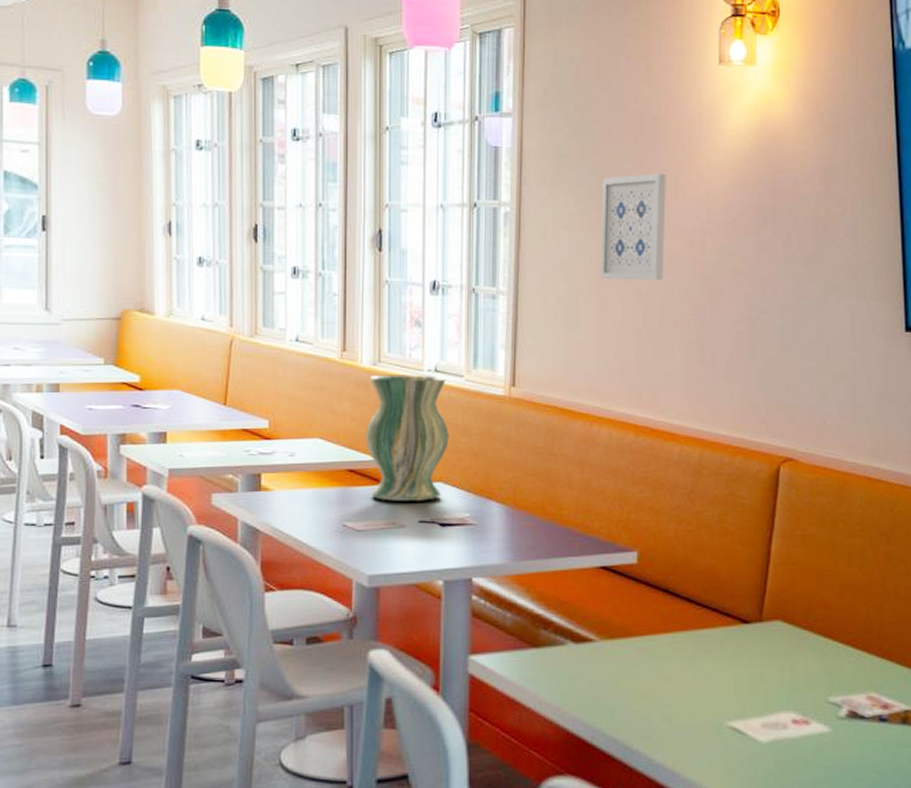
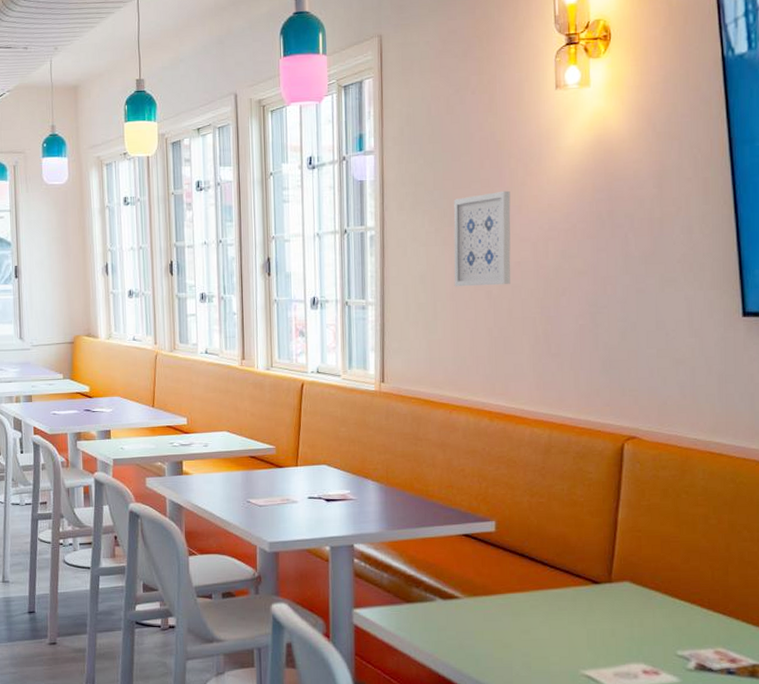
vase: present [365,375,449,501] -> none [262,376,331,481]

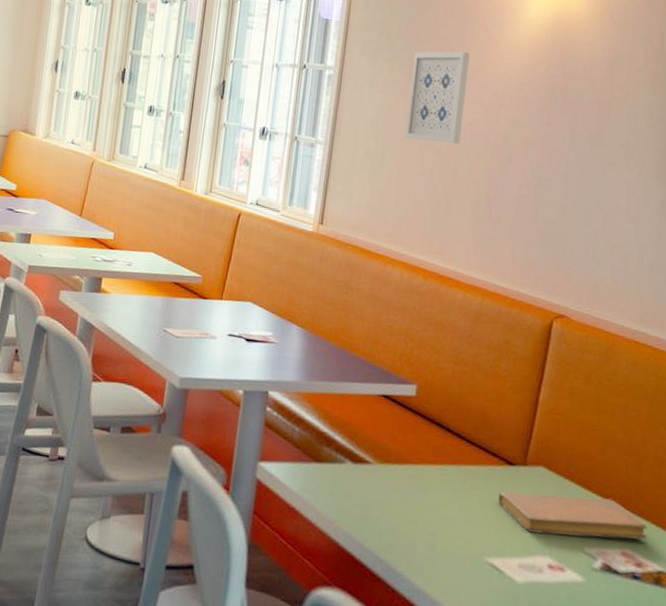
notebook: none [587,604,738,644] -> present [498,491,647,540]

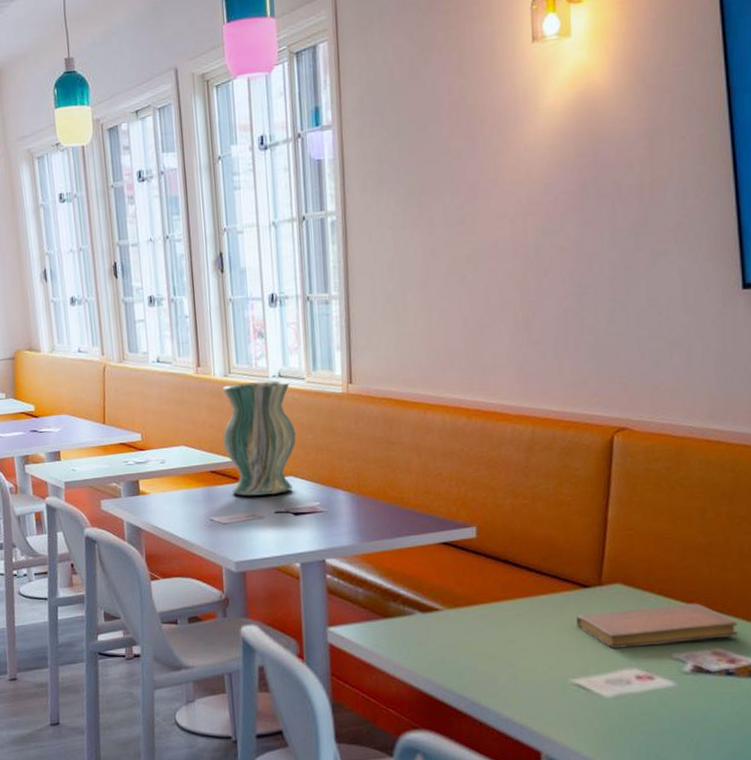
vase: none [191,203,265,317] -> present [222,381,296,496]
wall art: present [404,51,470,145] -> none [422,161,487,274]

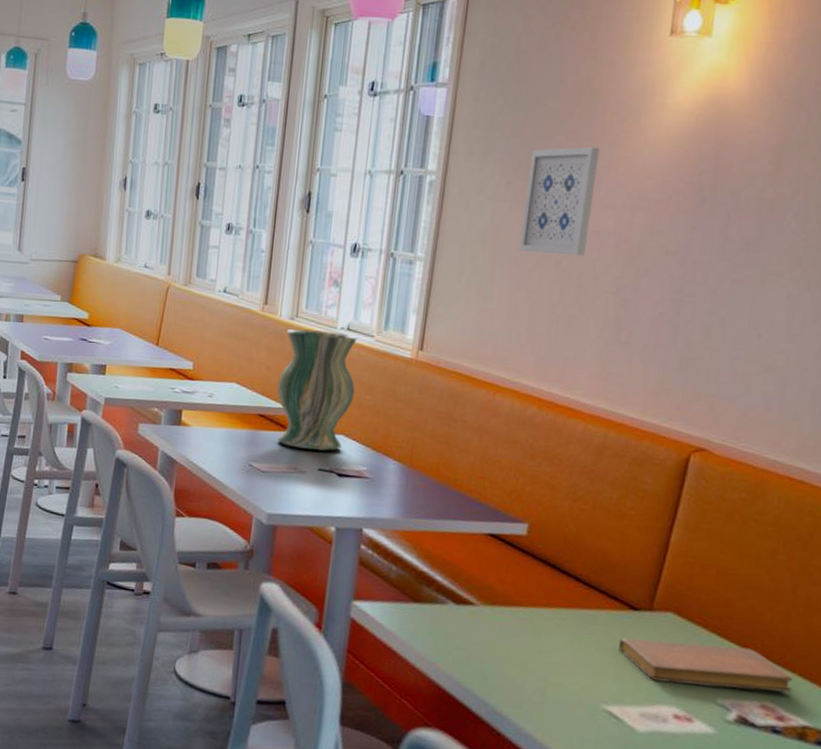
wall art: none [422,161,487,274] -> present [518,146,600,257]

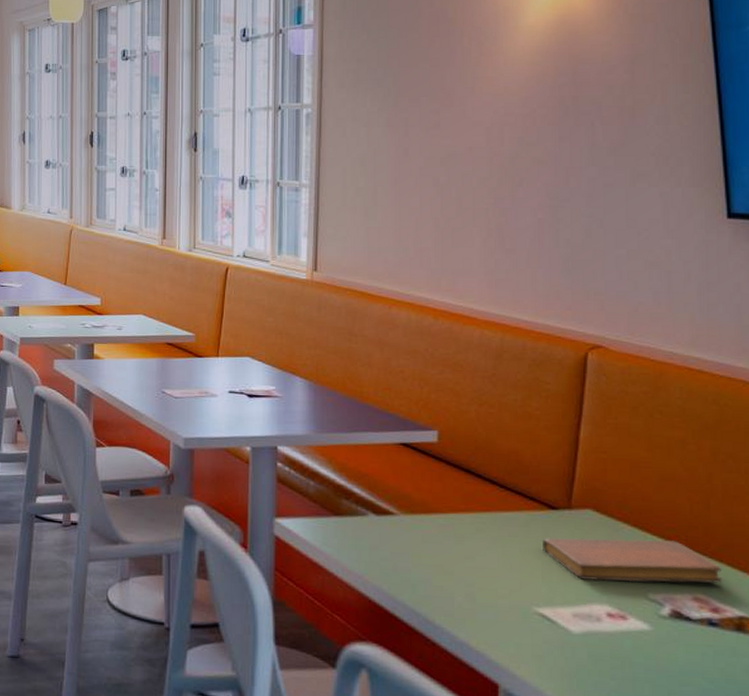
vase: present [277,329,358,451] -> none [182,259,256,373]
wall art: present [518,146,600,257] -> none [397,71,462,172]

